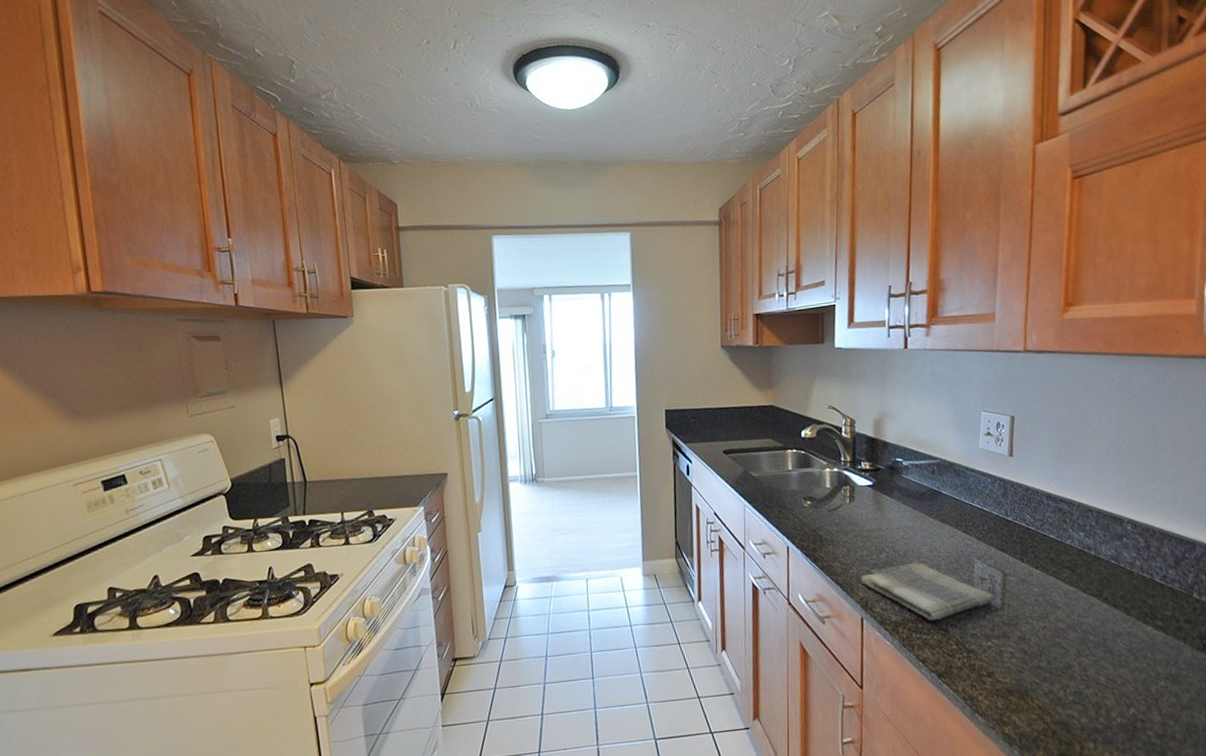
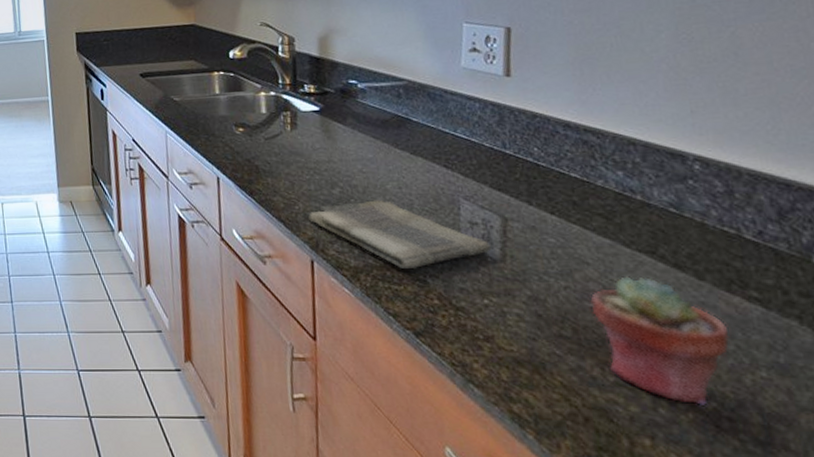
potted succulent: none [1059,614,1144,713] -> present [590,276,730,407]

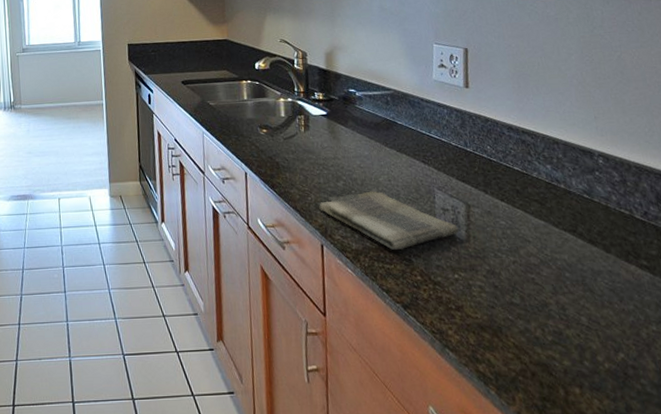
potted succulent: present [590,276,730,407] -> none [532,250,630,358]

